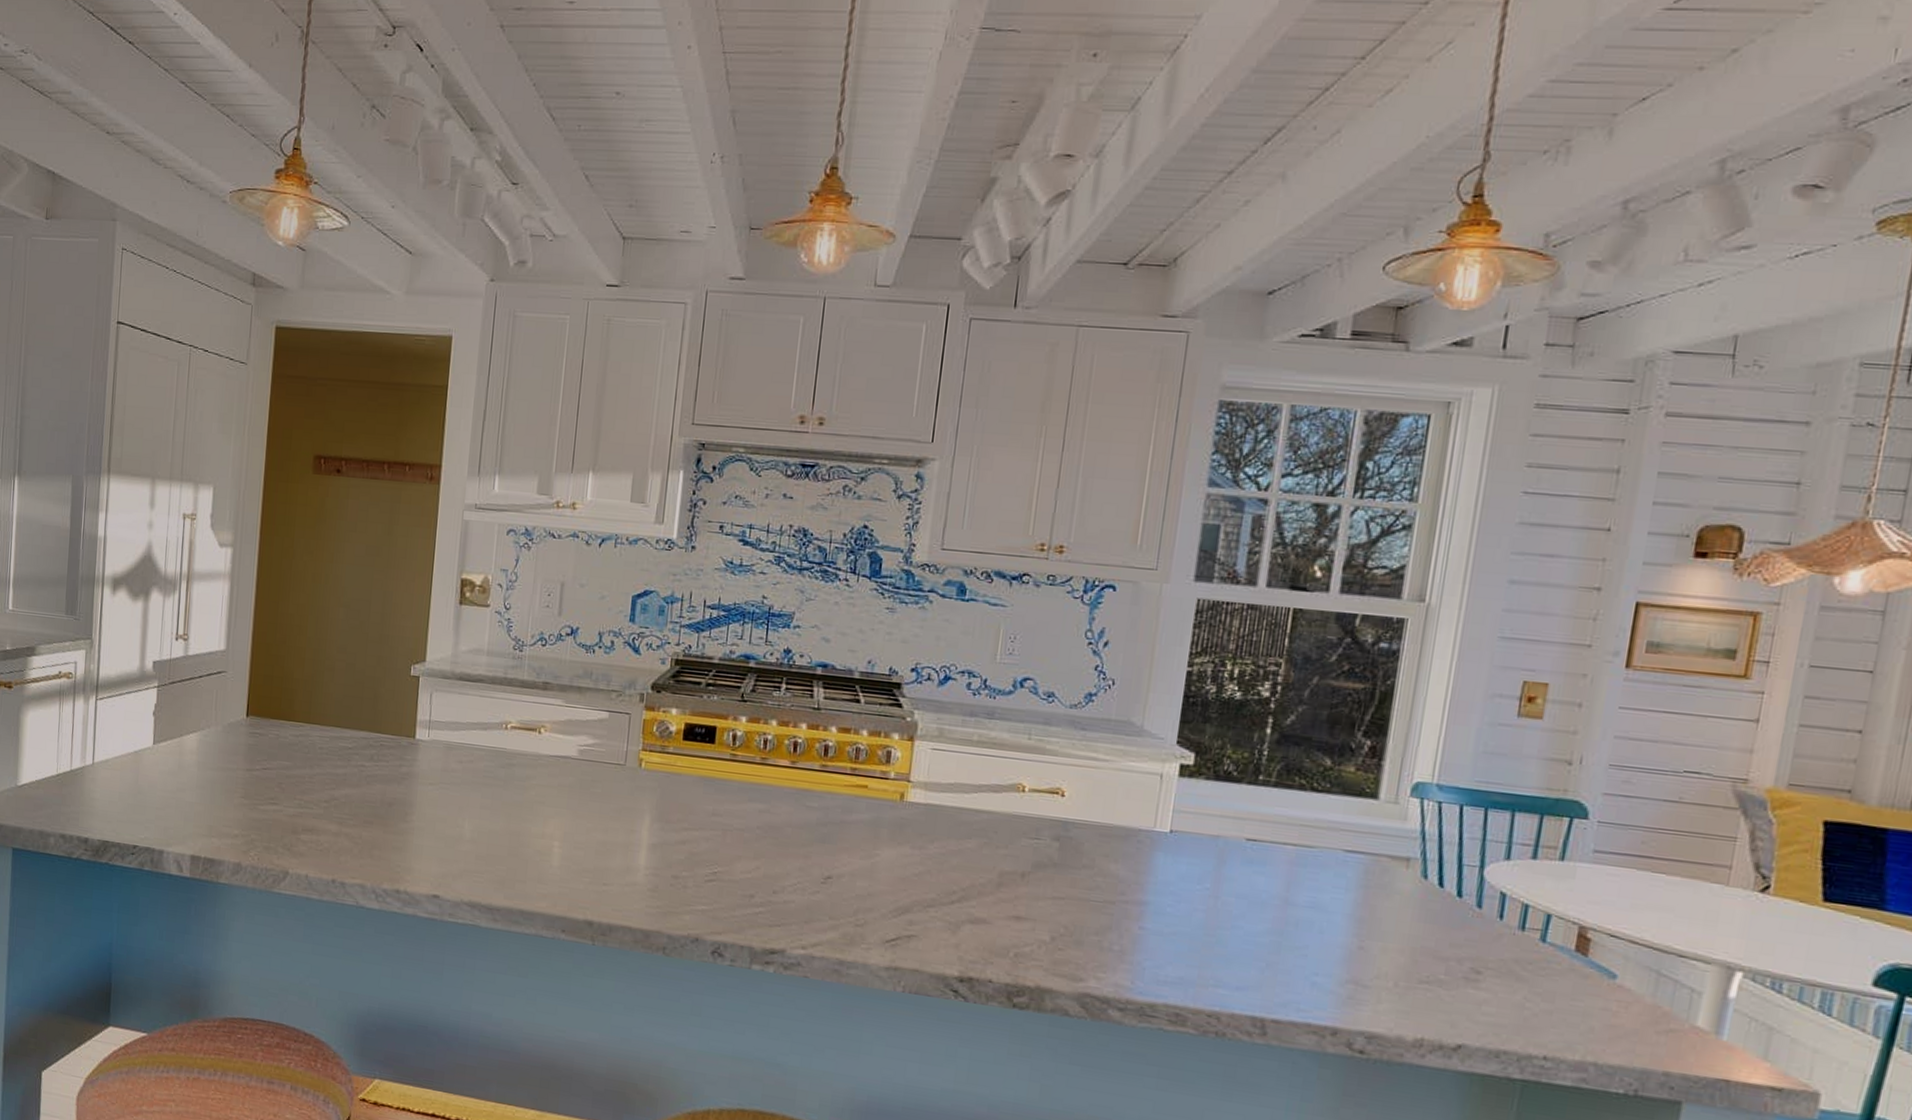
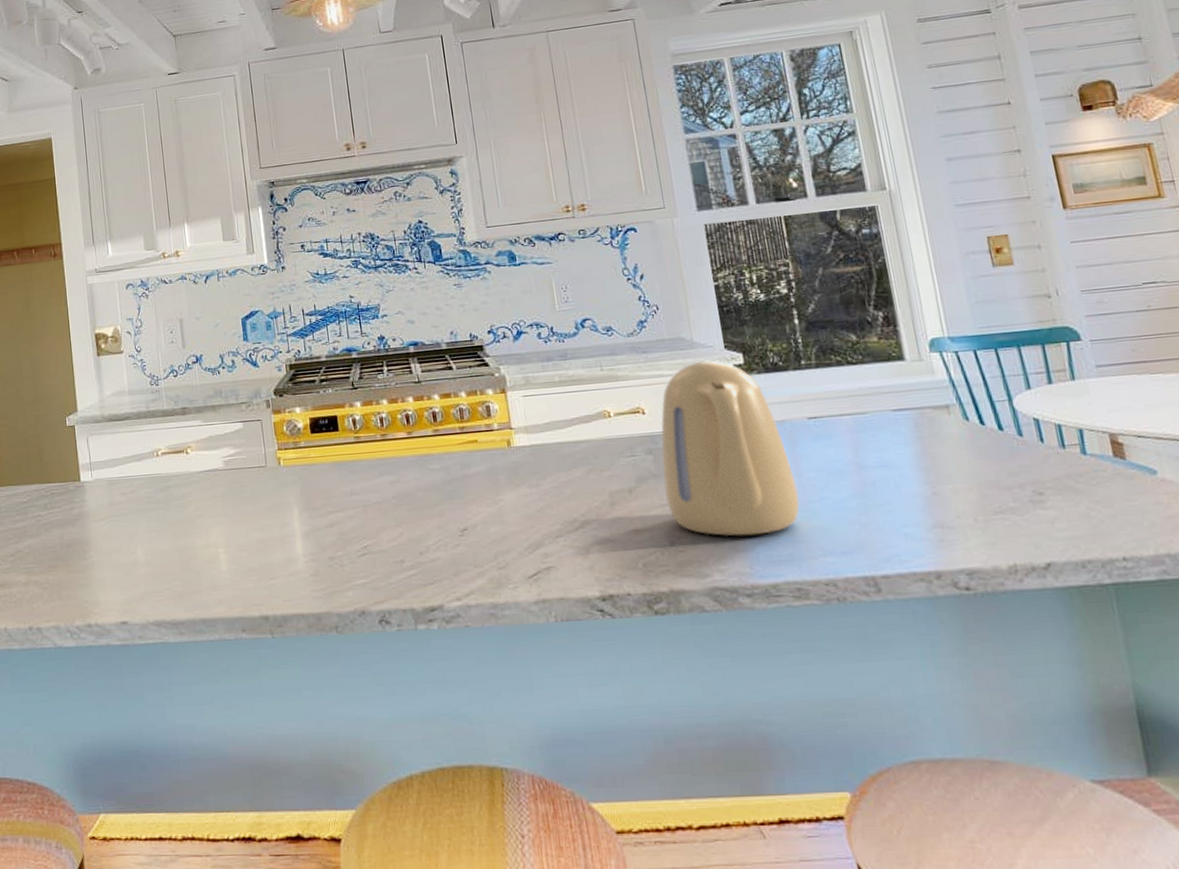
kettle: none [1059,752,1212,952] -> present [661,359,800,537]

